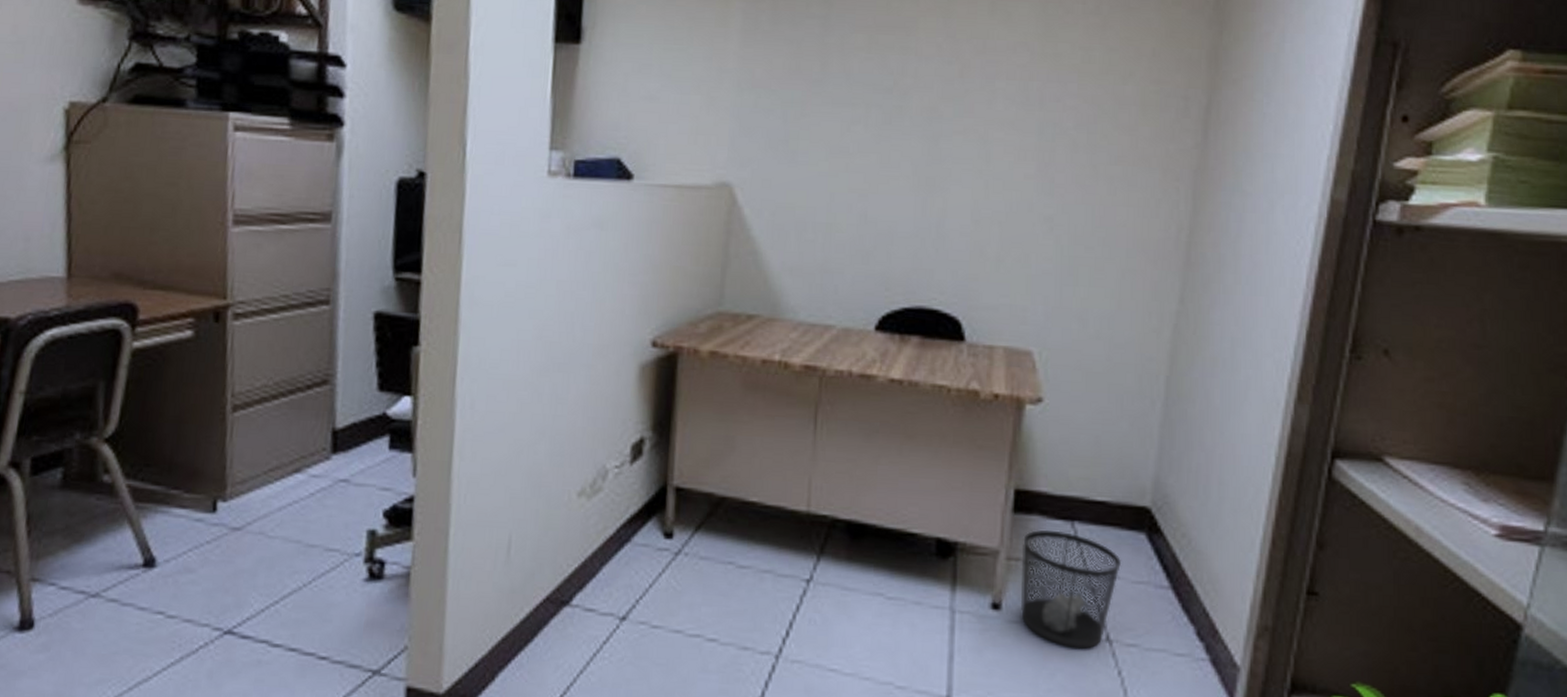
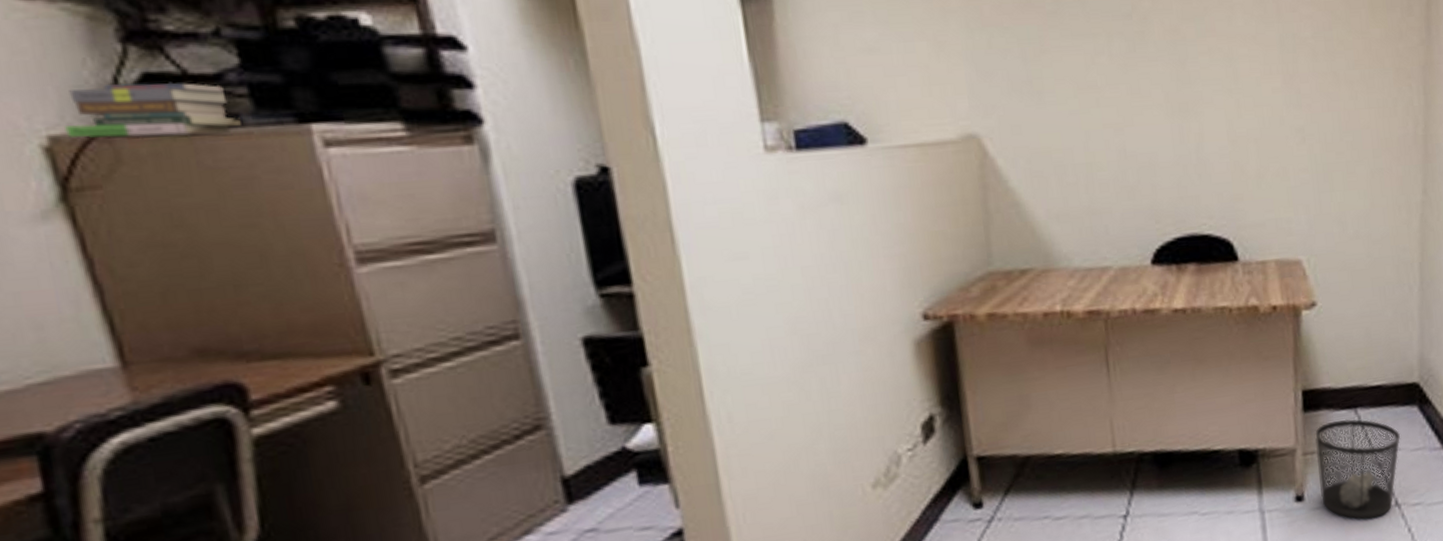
books: none [80,69,186,115] -> present [65,82,241,140]

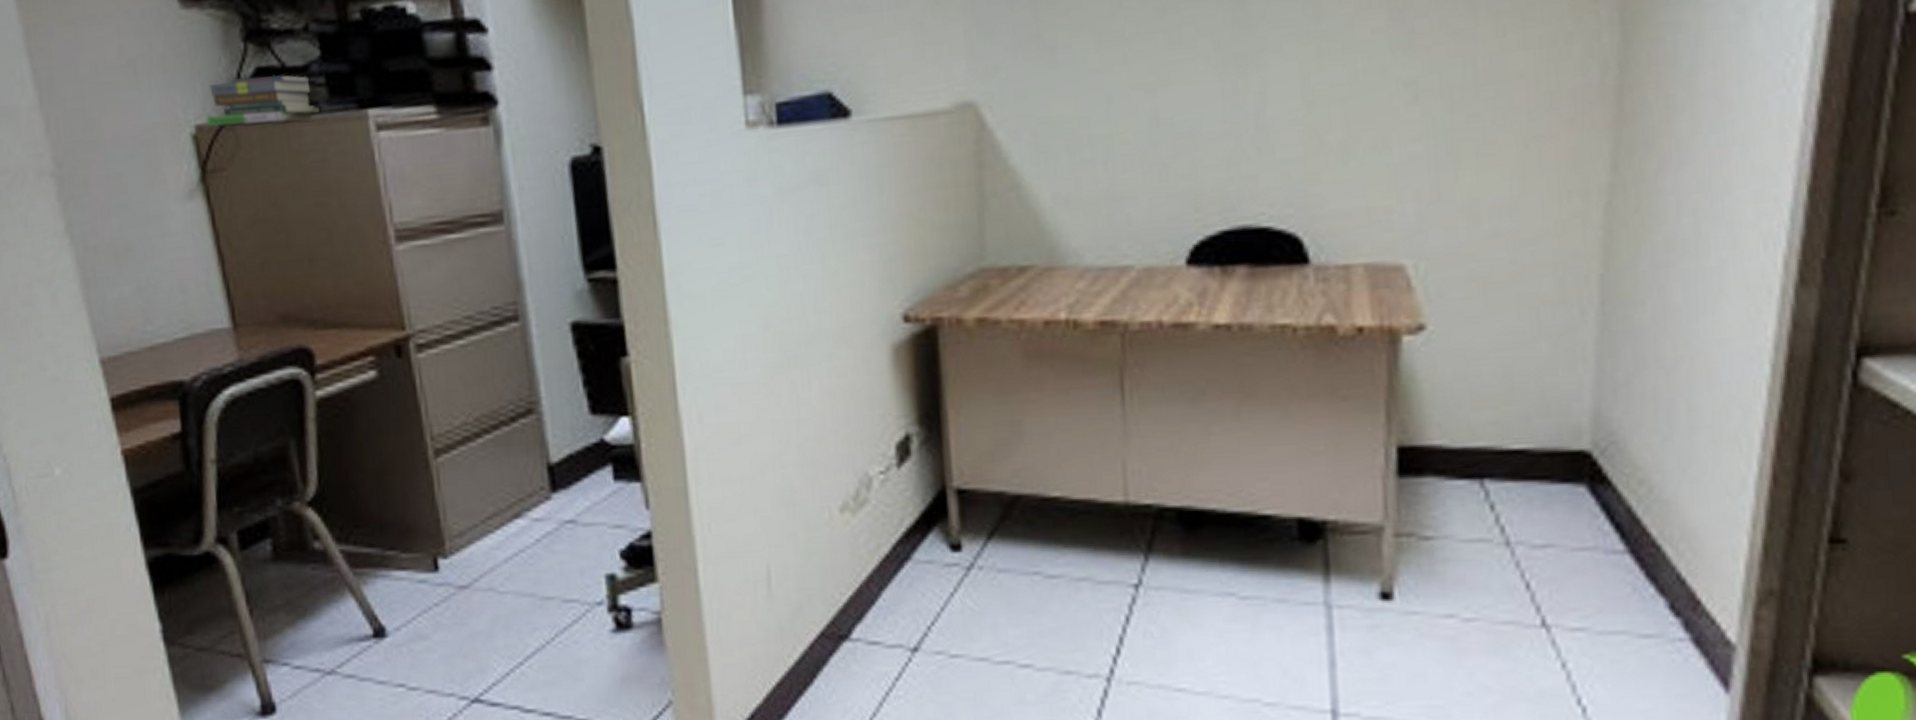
waste bin: present [1315,419,1400,519] -> none [1415,492,1554,641]

